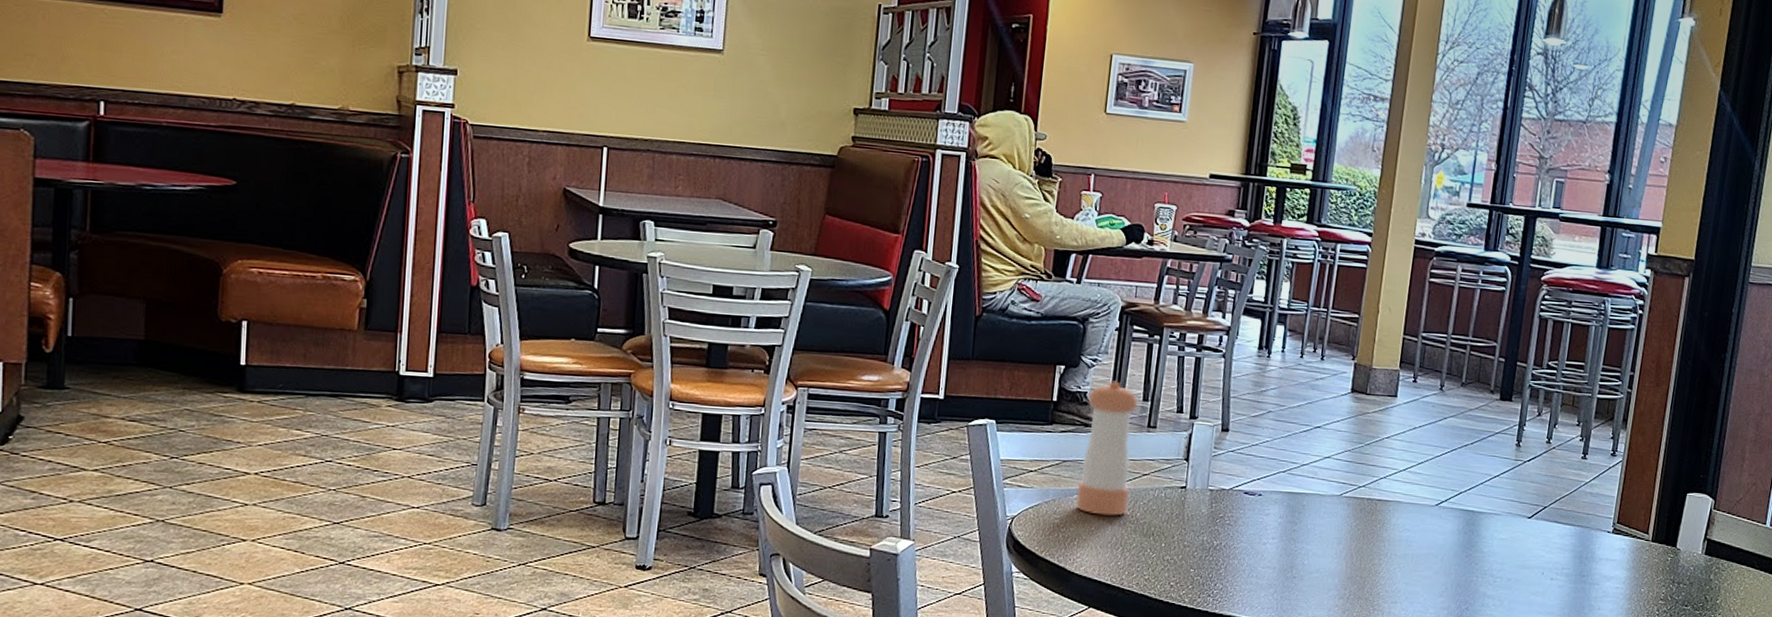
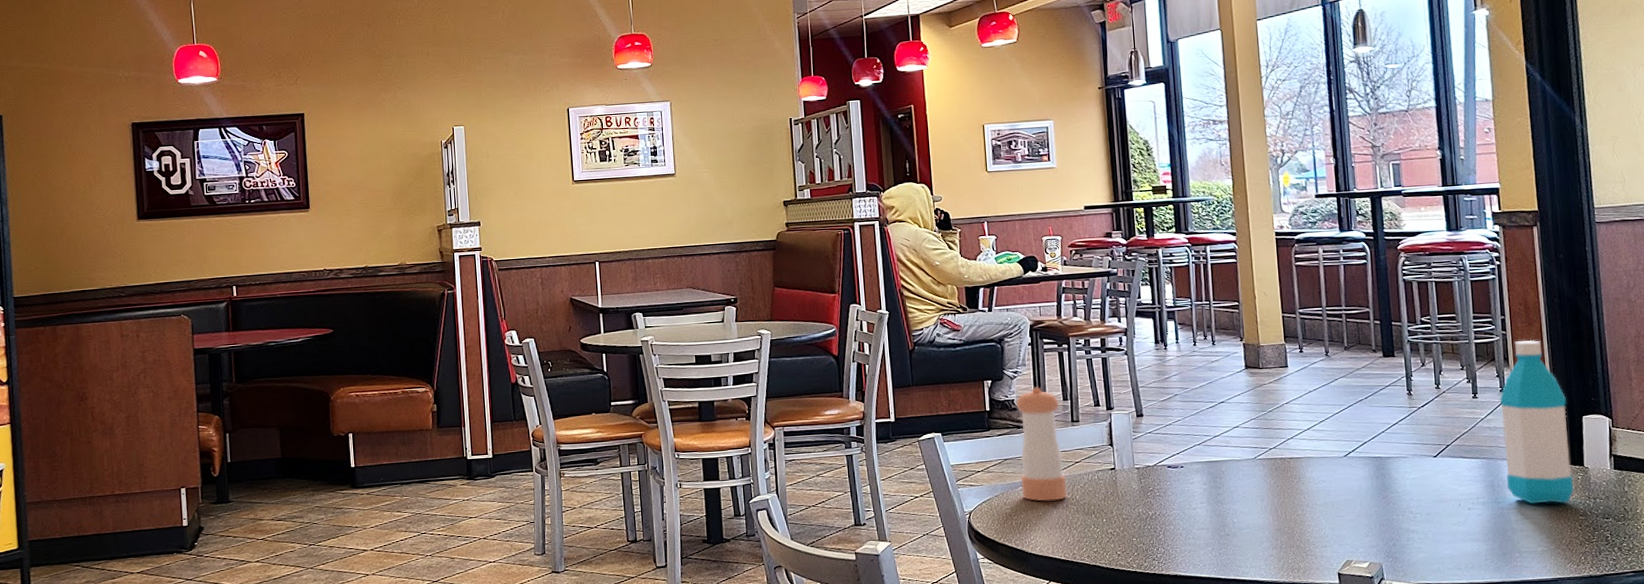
water bottle: none [1595,402,1675,585] -> present [1499,339,1574,504]

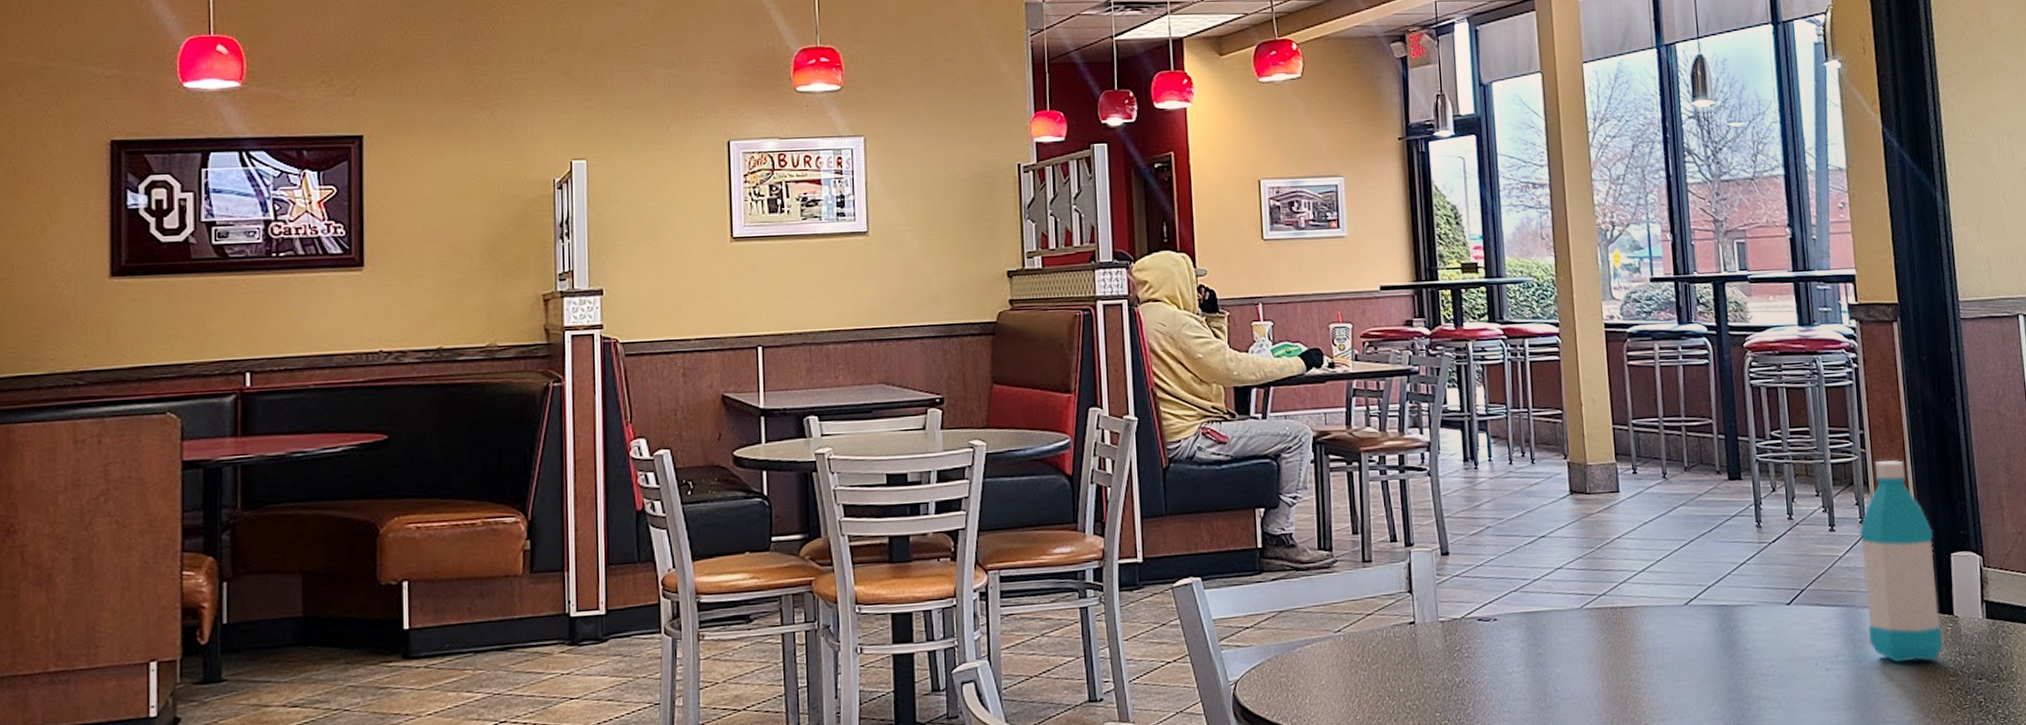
pepper shaker: present [1016,387,1068,501] -> none [1294,517,1357,666]

